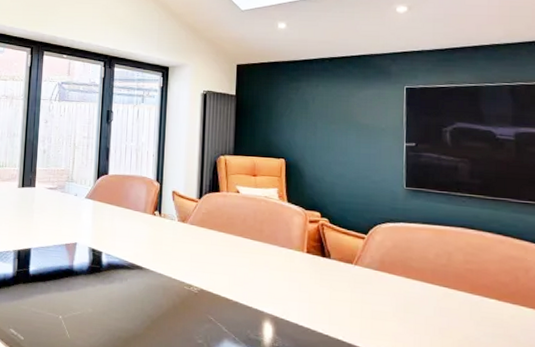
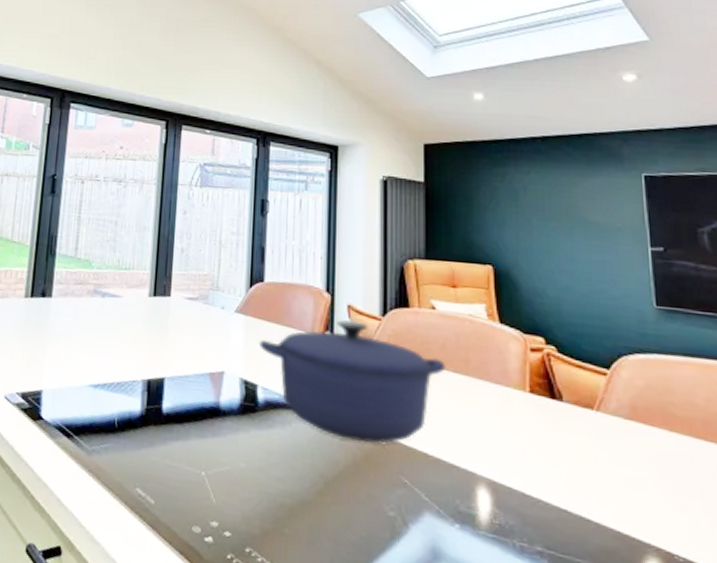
cooking pot: none [103,202,245,292] -> present [258,320,446,444]

